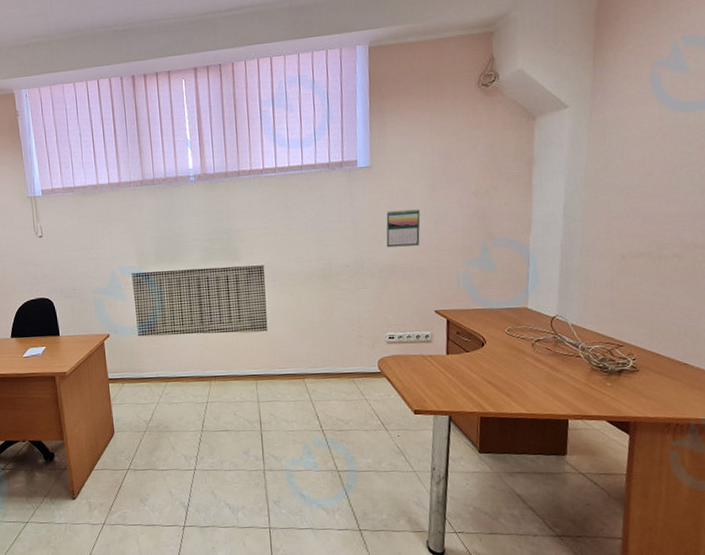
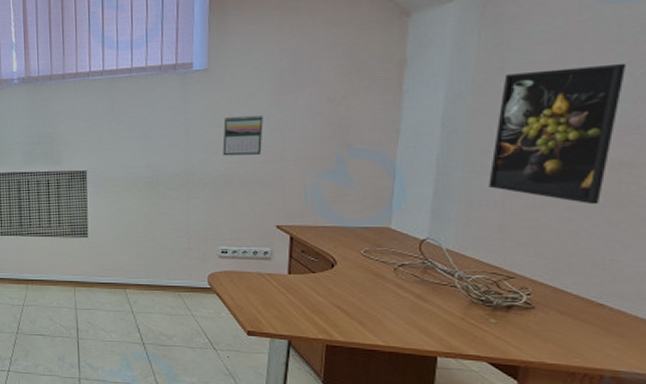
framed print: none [601,161,695,281] -> present [489,63,627,205]

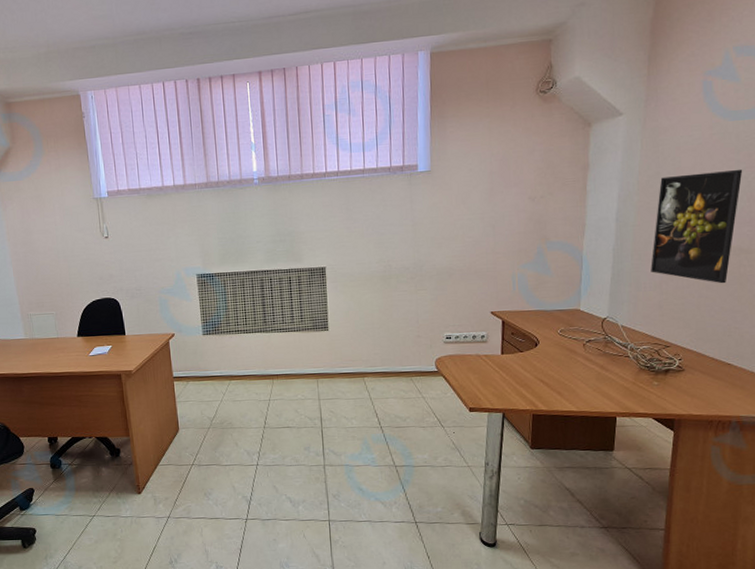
calendar: present [222,114,263,156] -> none [445,212,478,251]

